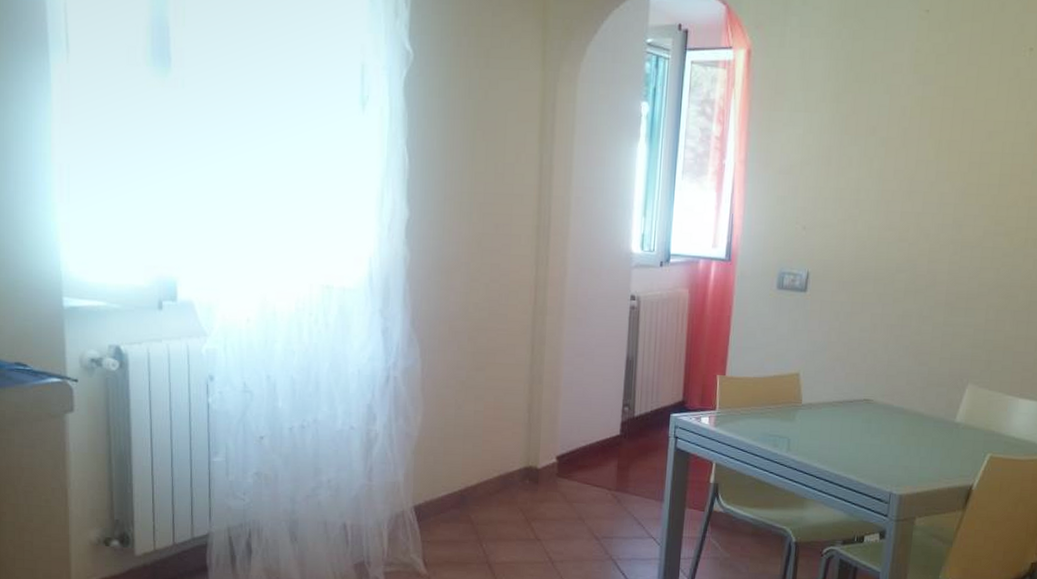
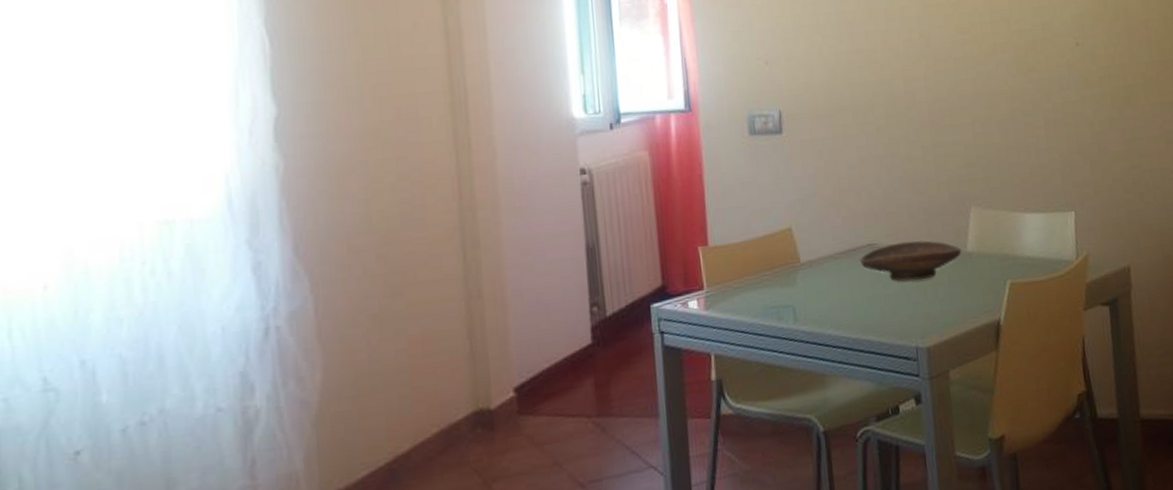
decorative bowl: none [854,402,951,438] -> present [860,240,962,282]

